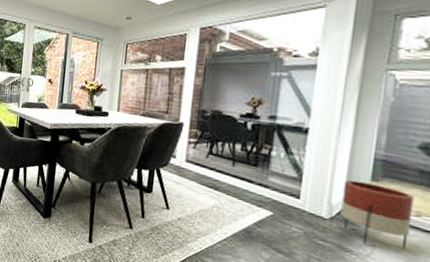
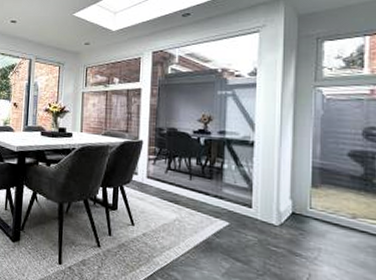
planter: present [340,179,415,249] -> none [288,187,350,250]

